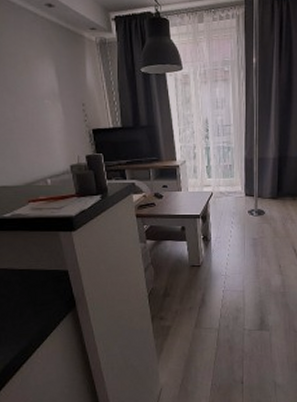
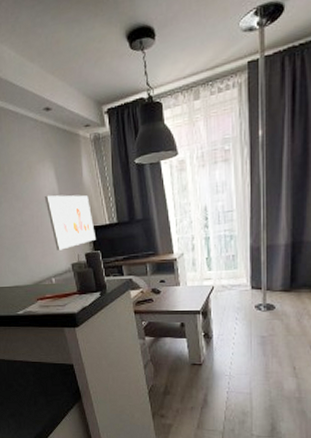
wall art: none [42,92,98,150] -> present [44,195,96,250]

